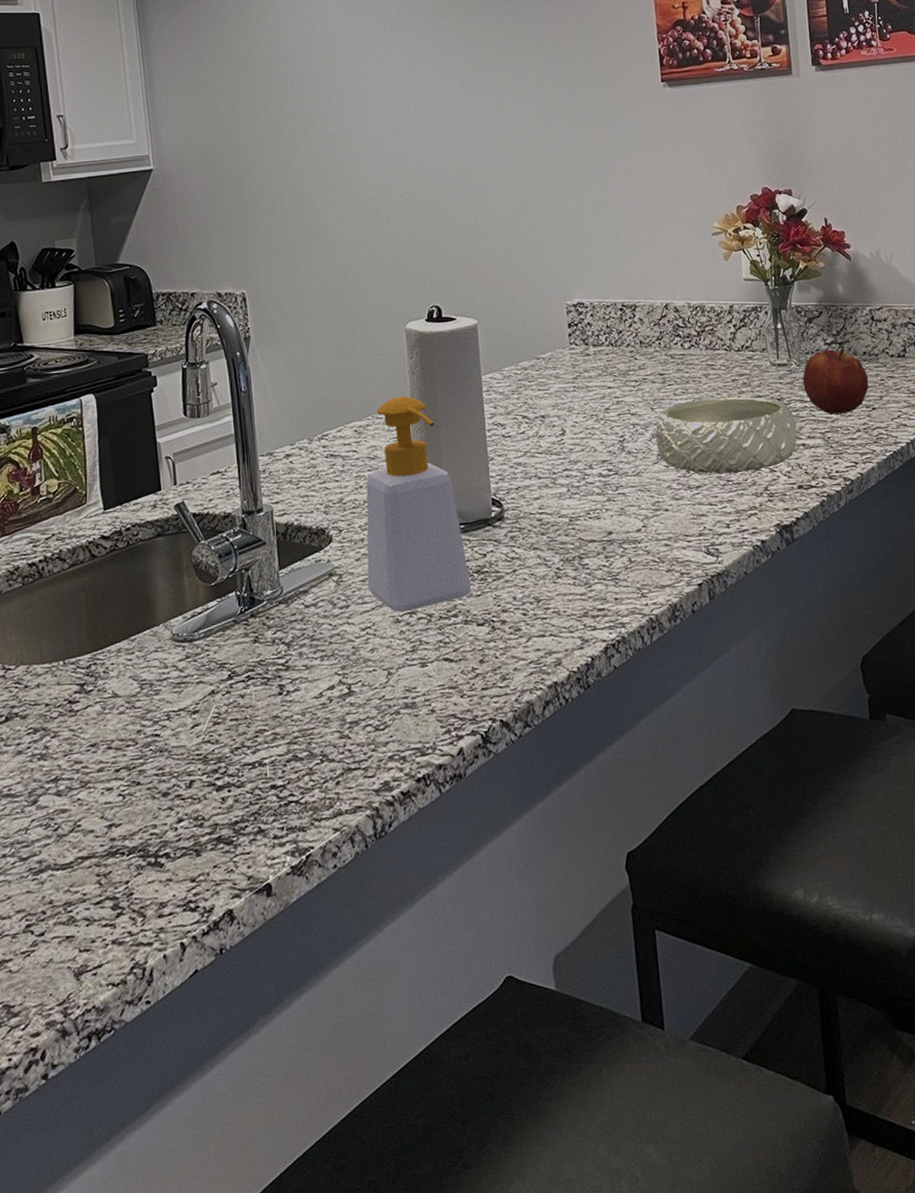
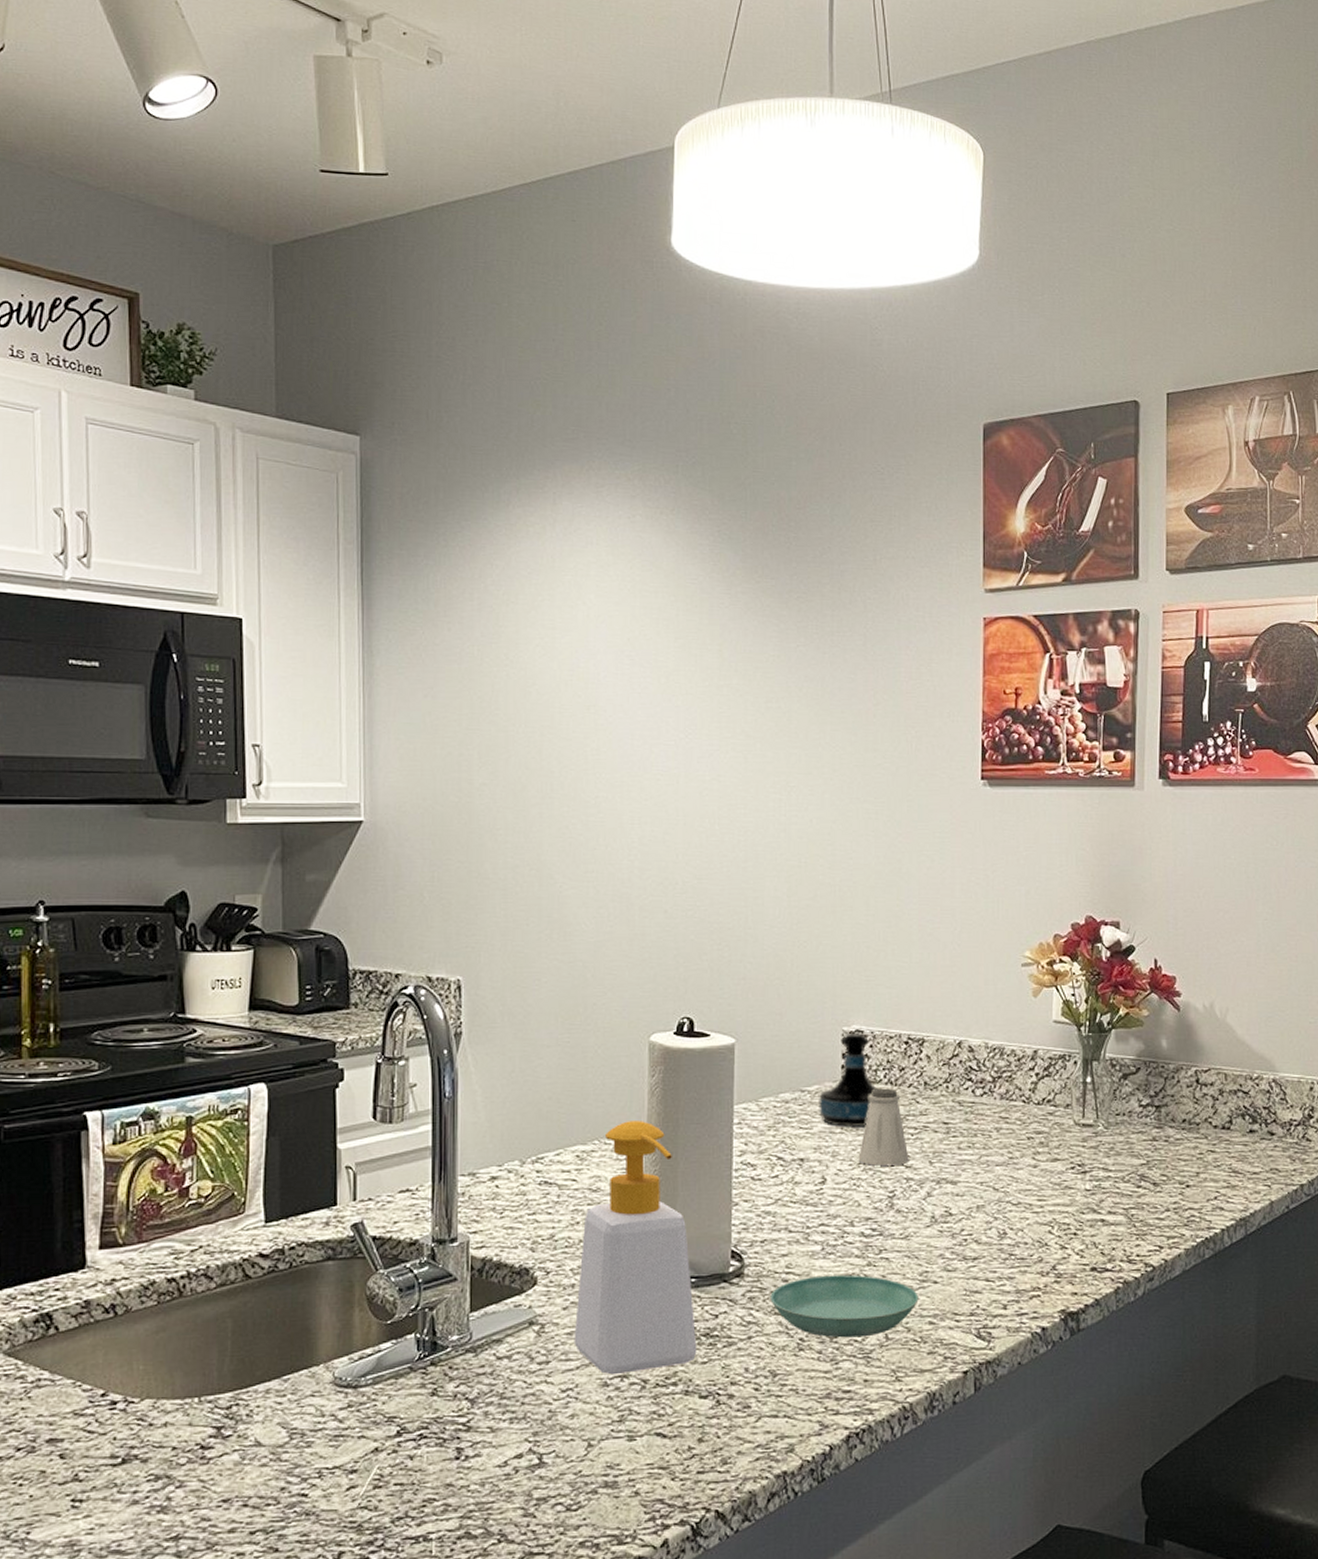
saucer: none [528,509,654,565] -> present [770,1274,919,1338]
tequila bottle: none [552,304,602,386] -> present [819,1032,879,1128]
saltshaker: none [590,349,634,416] -> present [858,1088,909,1166]
bowl: present [654,396,798,475] -> none [930,1156,1097,1247]
apple: present [802,348,869,414] -> none [1109,1112,1186,1189]

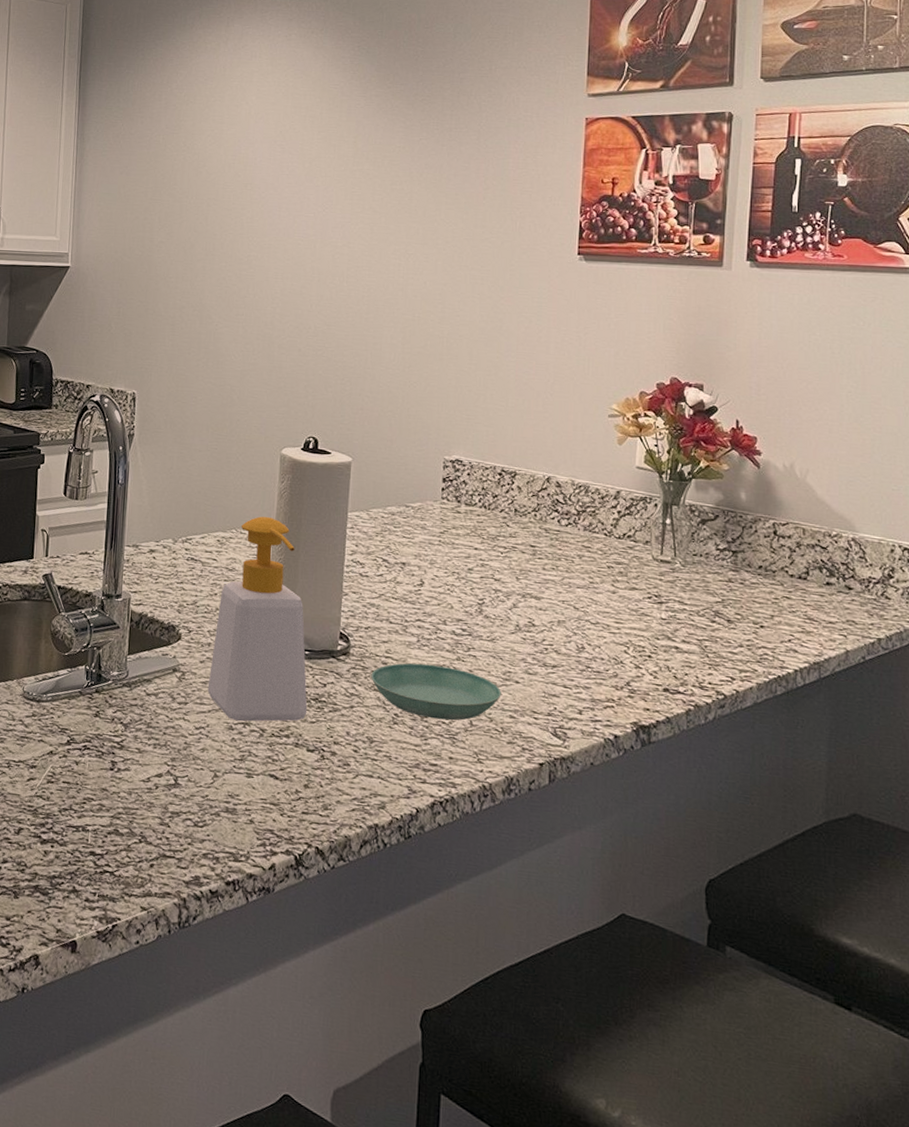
tequila bottle: present [819,1032,879,1128] -> none [420,461,474,542]
saltshaker: present [858,1088,909,1166] -> none [453,510,498,578]

